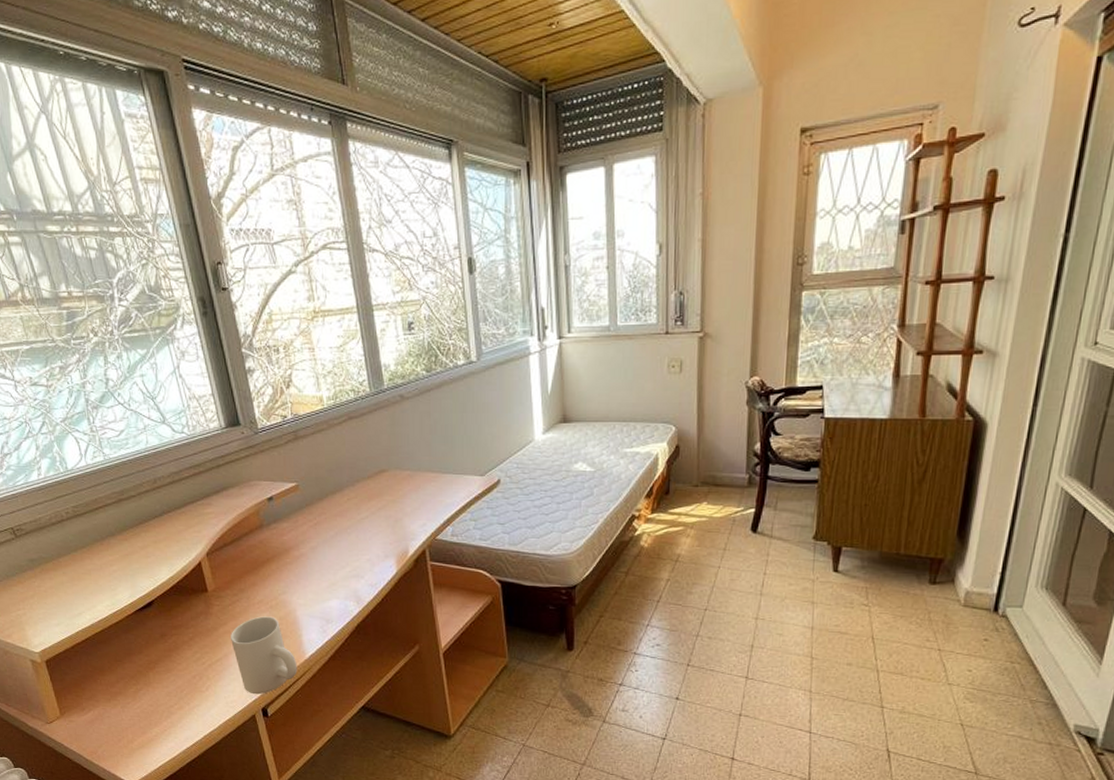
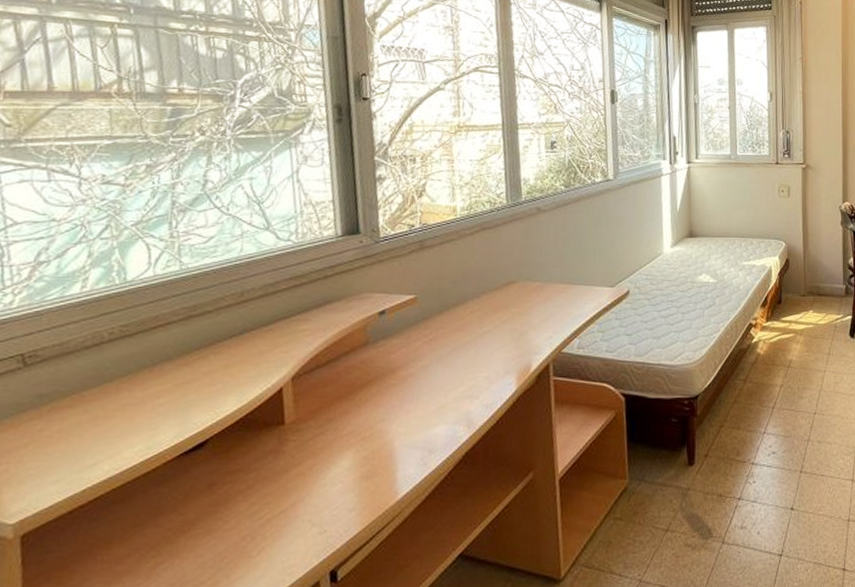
mug: present [231,616,298,695] -> none [304,450,386,554]

